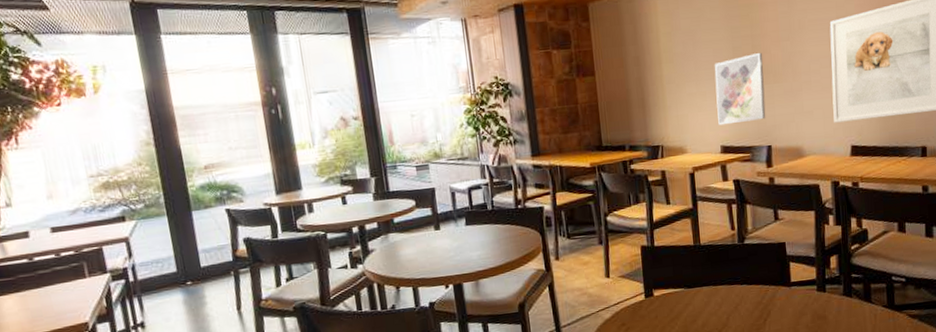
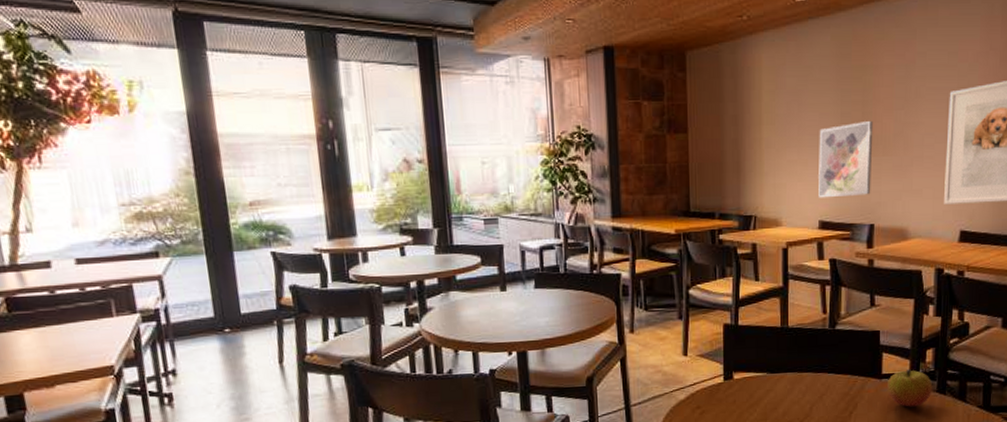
apple: none [797,276,839,311] -> present [887,369,933,407]

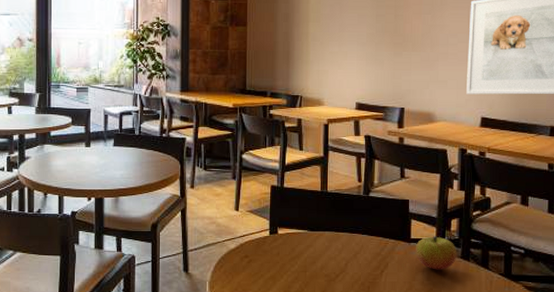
wall art: present [819,121,874,198] -> none [356,23,404,84]

